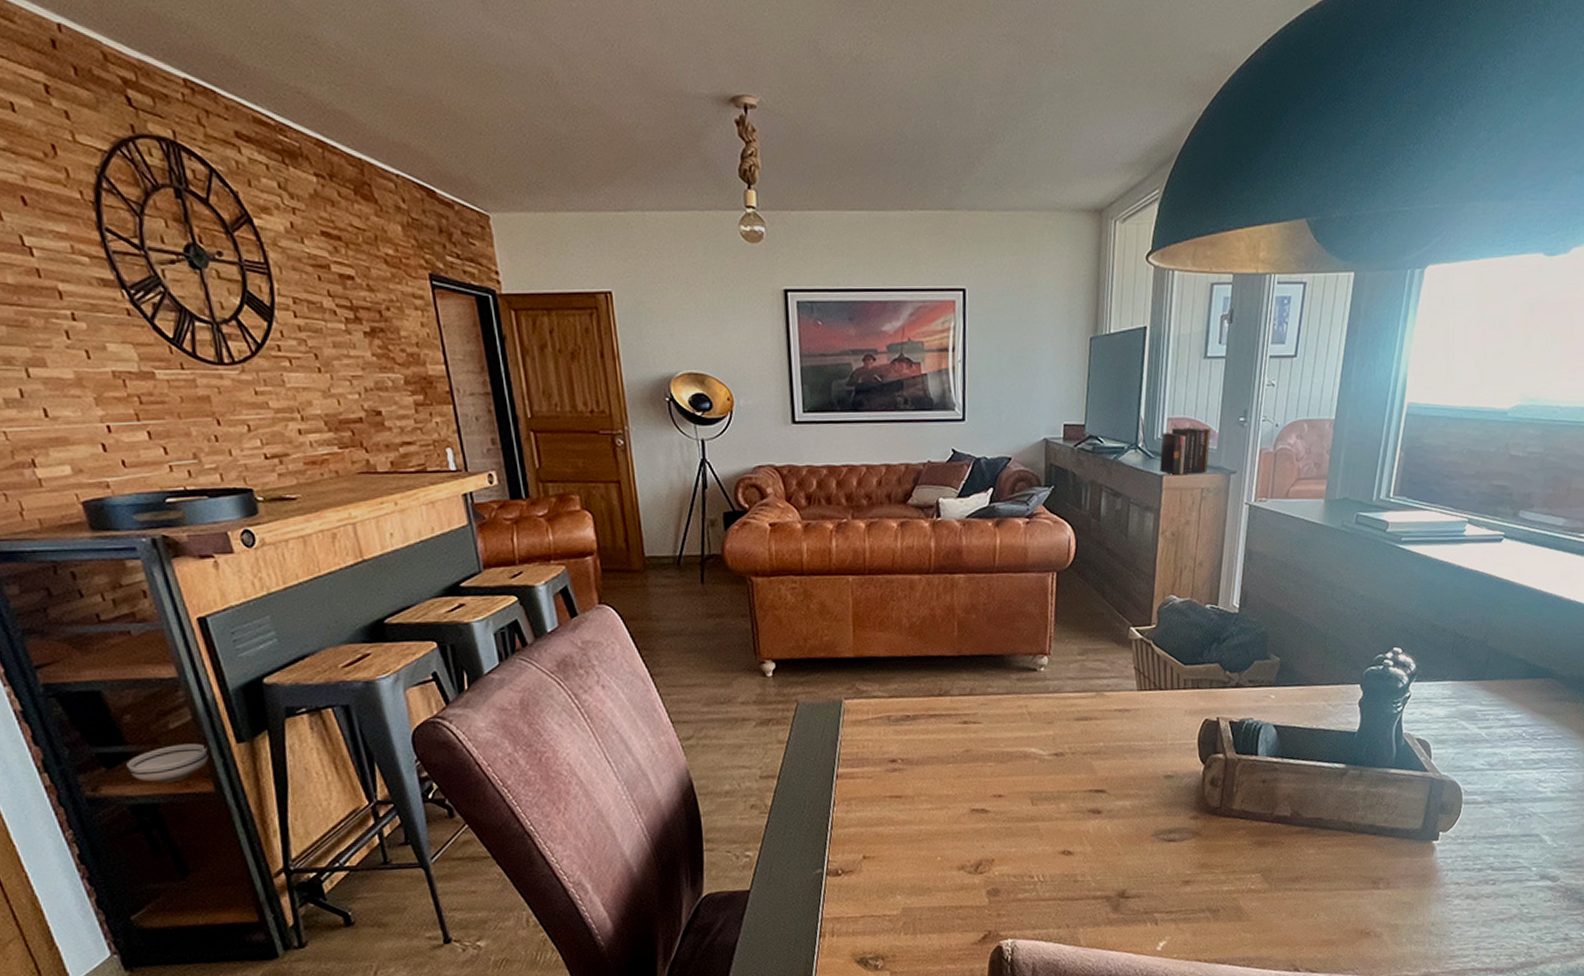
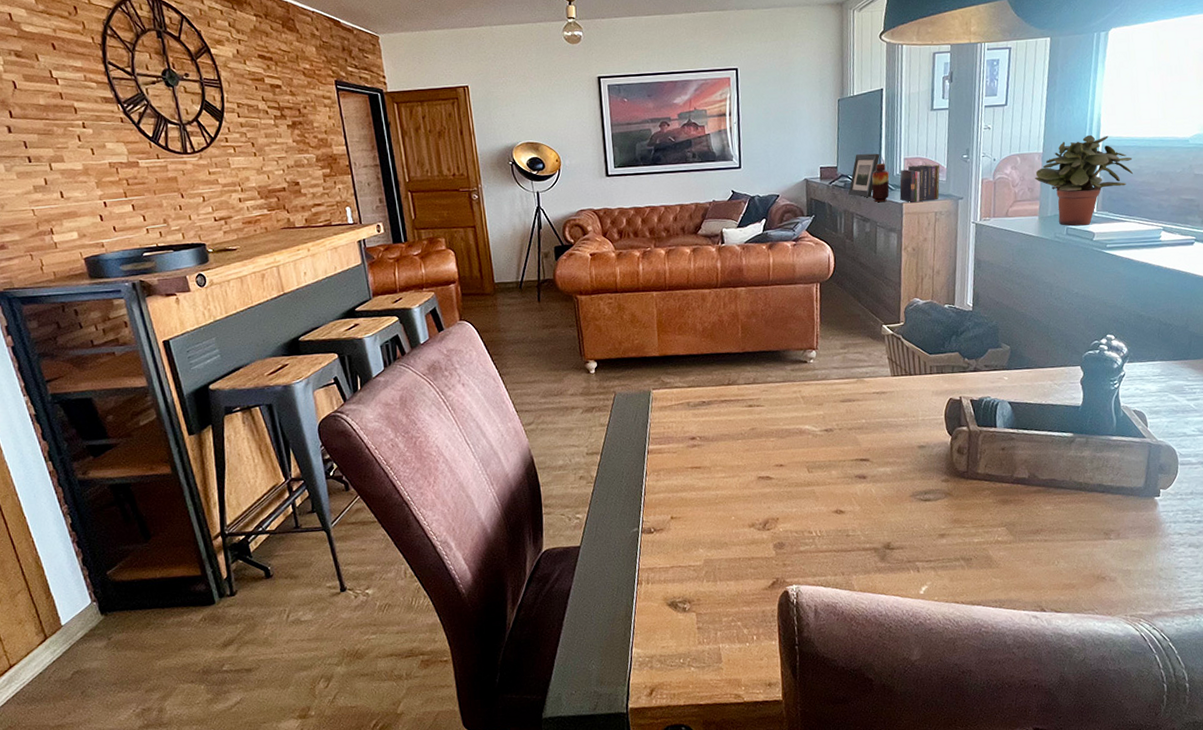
bowl: present [126,743,209,783] -> none [108,436,168,468]
picture frame: none [1097,410,1138,467] -> present [848,153,880,198]
vase: none [1125,422,1149,474] -> present [871,163,890,203]
potted plant: none [1323,399,1440,513] -> present [1035,134,1133,227]

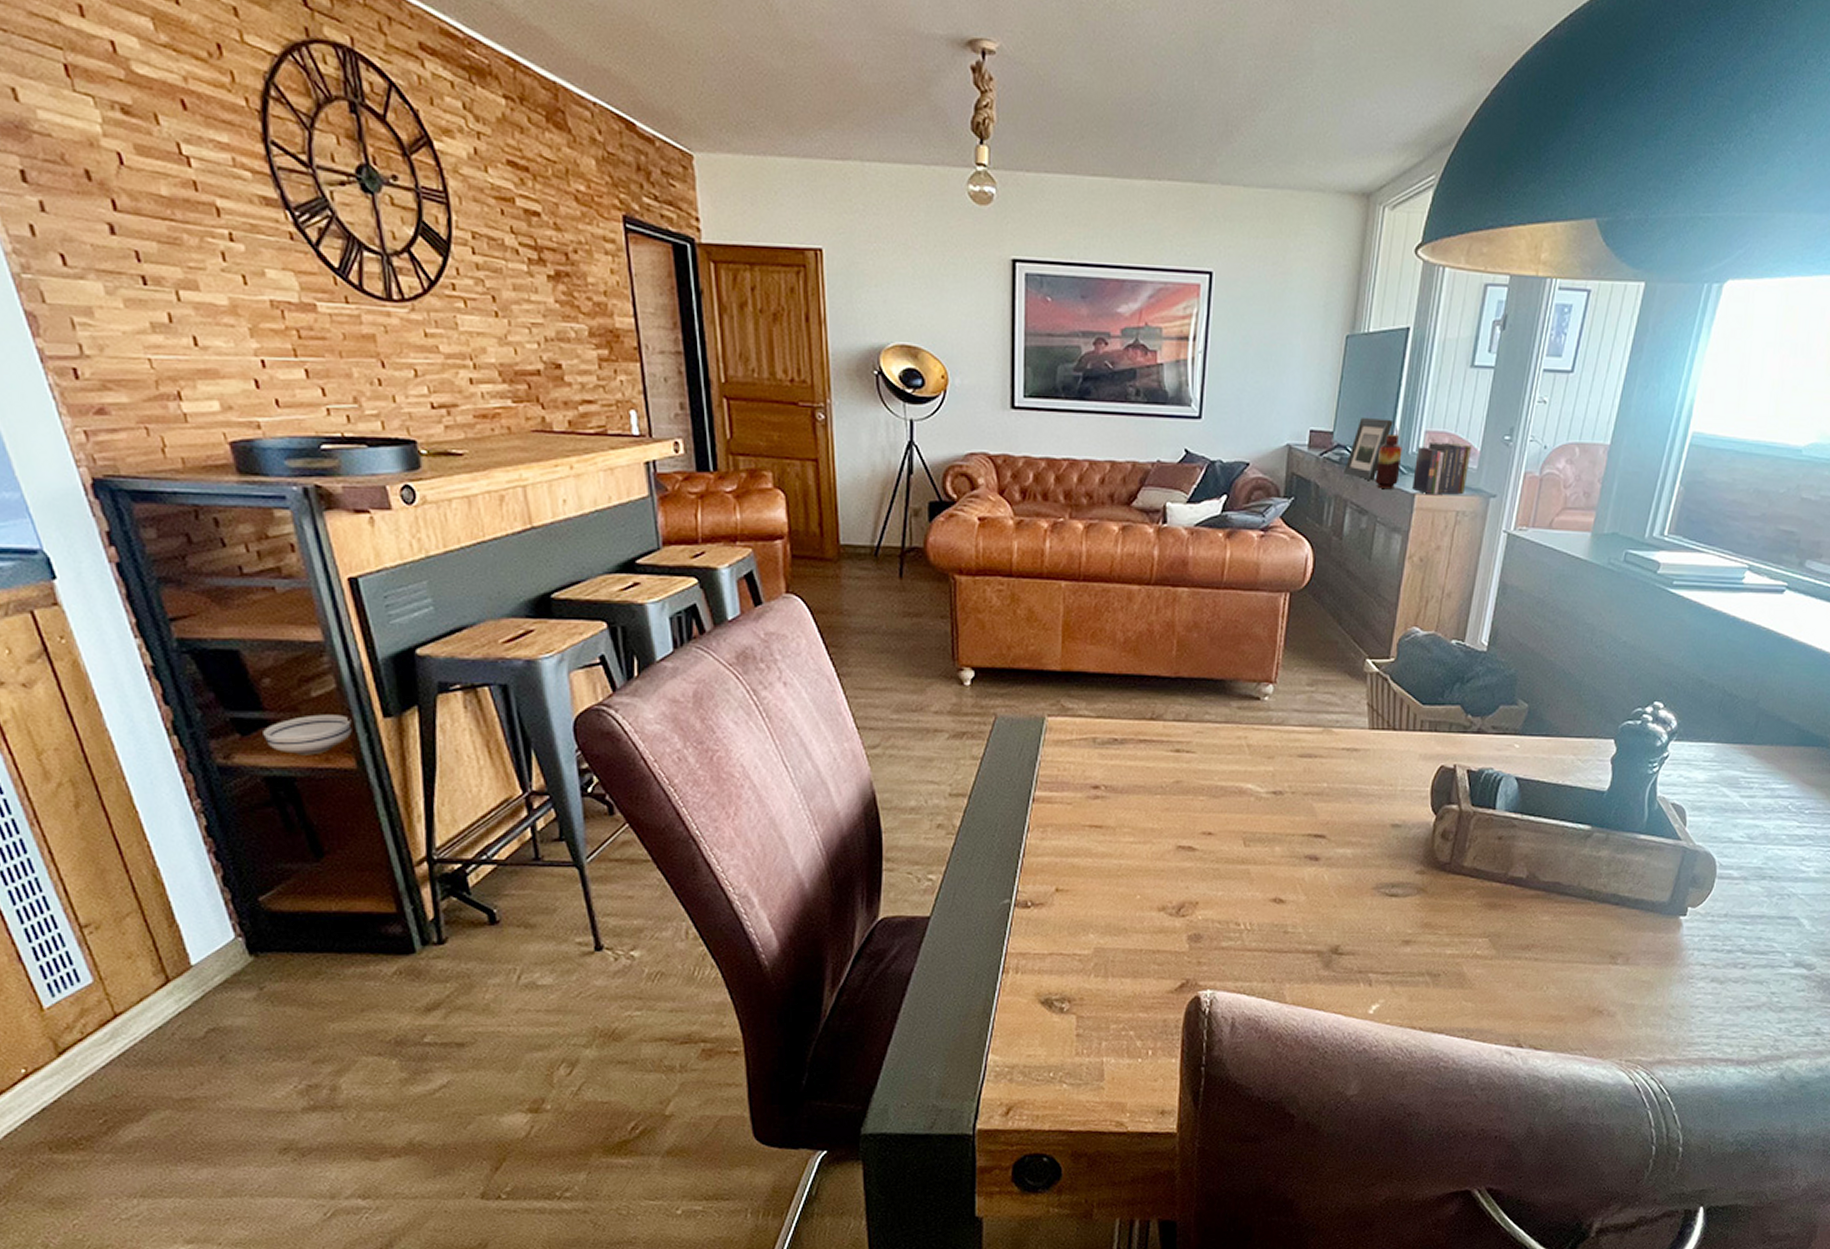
bowl: none [108,436,168,468] -> present [263,714,352,755]
potted plant: present [1035,134,1133,227] -> none [1594,427,1726,552]

